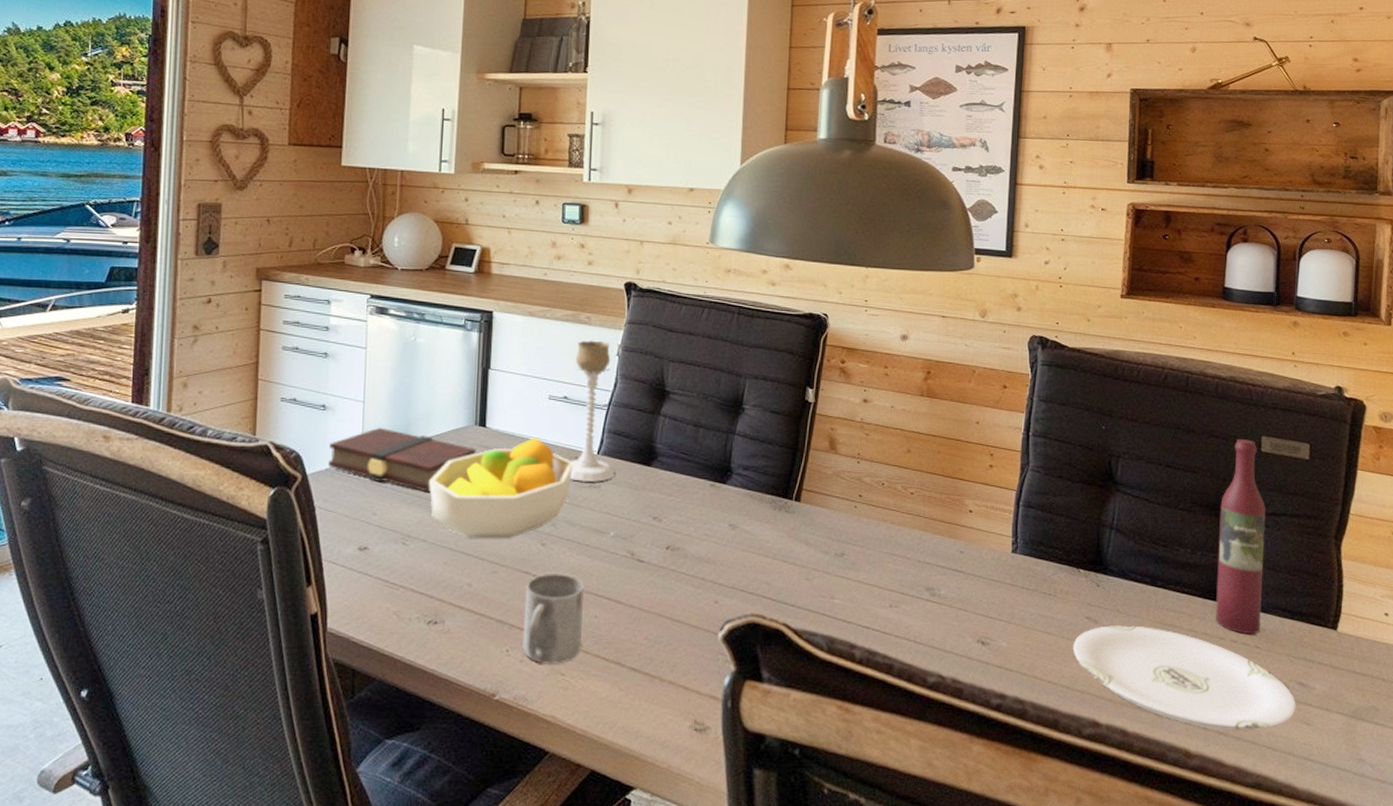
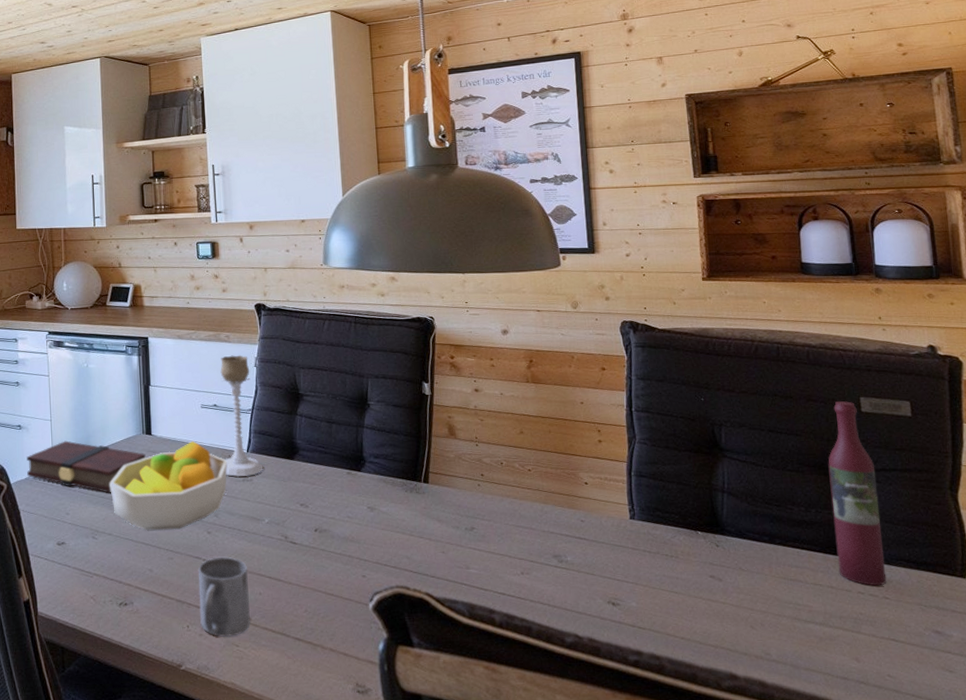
plate: present [1073,624,1296,731] -> none [700,581,936,680]

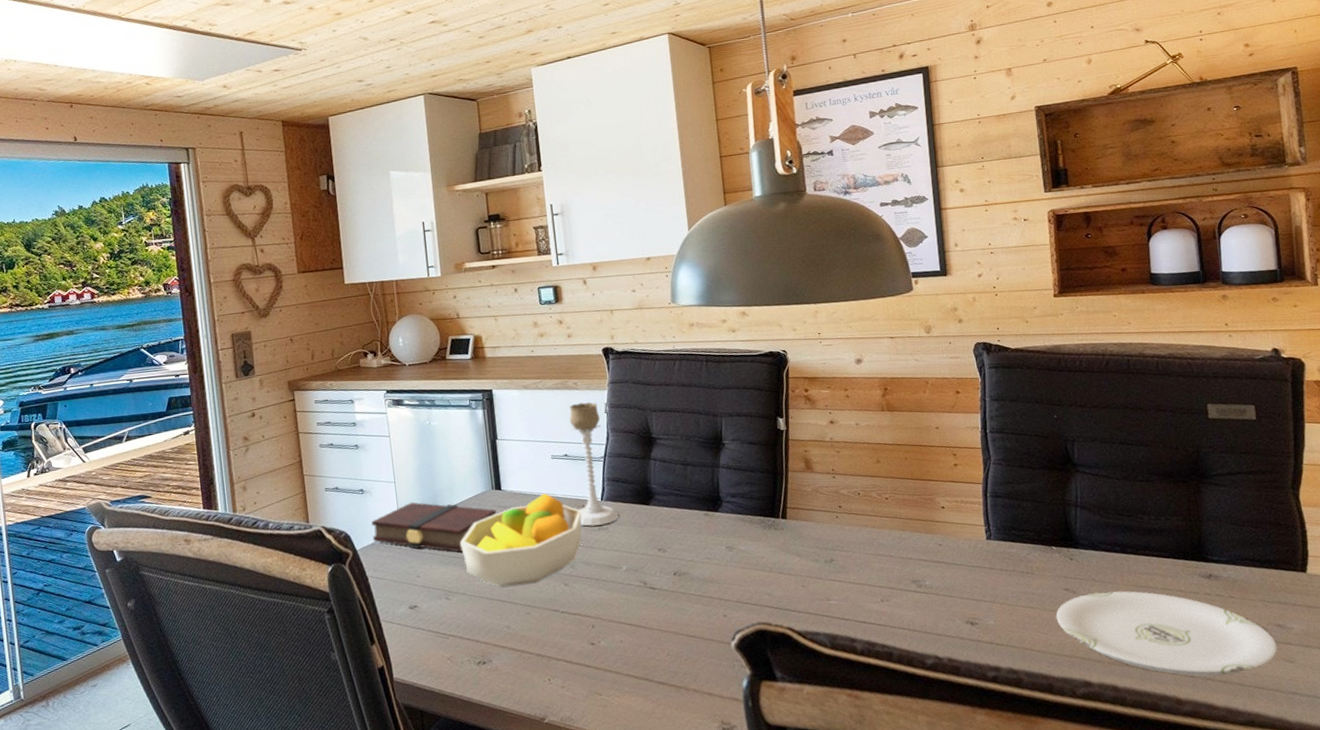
mug: present [197,557,251,638] -> none [556,607,613,687]
plate: none [700,581,936,680] -> present [1056,591,1277,677]
wine bottle: present [828,401,887,586] -> none [1176,409,1232,587]

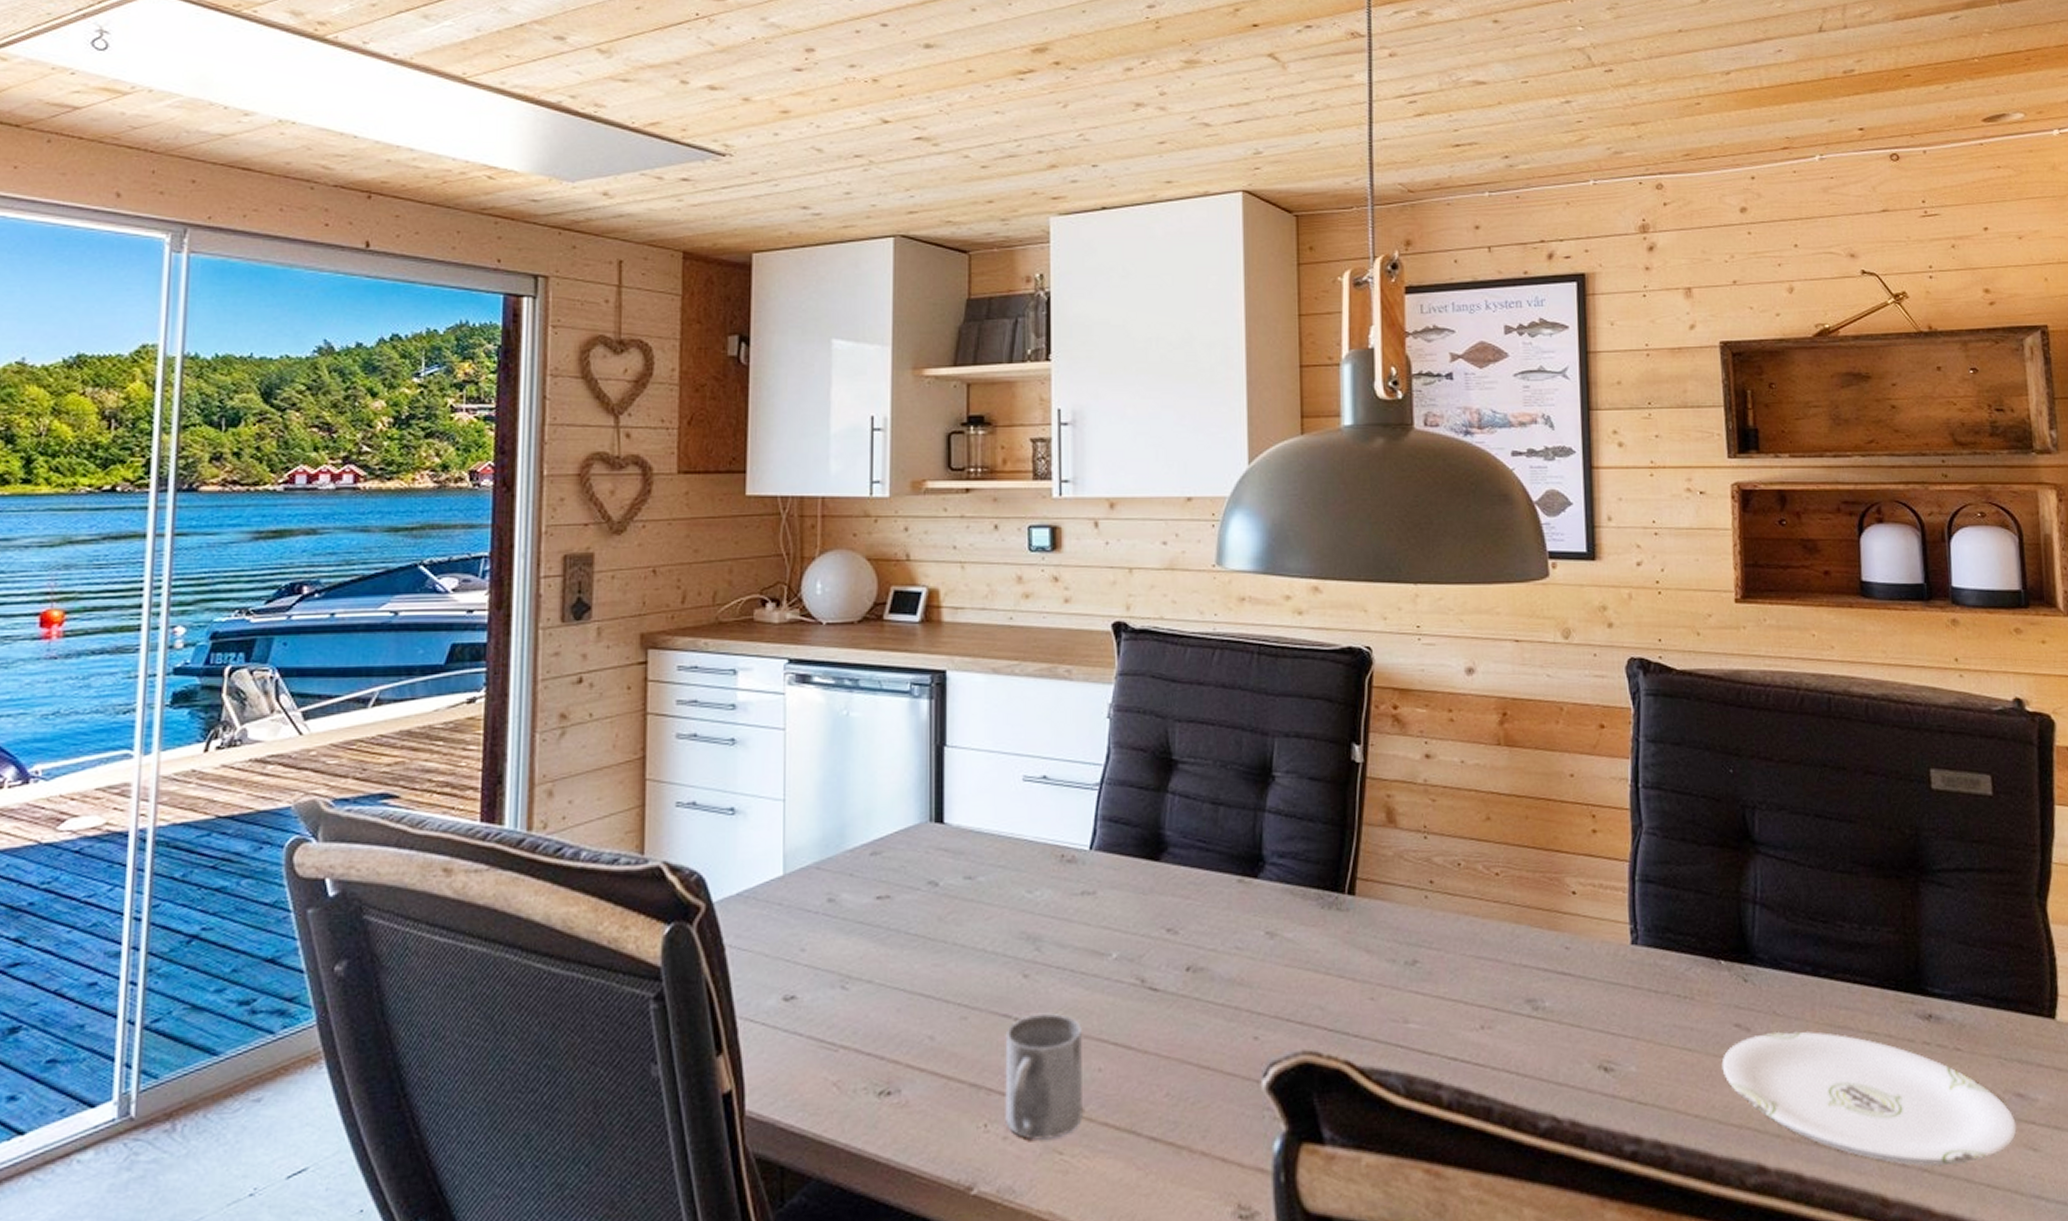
book: present [371,502,497,553] -> none [740,832,933,916]
fruit bowl: present [460,492,582,588] -> none [873,831,1061,975]
mug: none [556,607,613,687] -> present [1005,1013,1084,1141]
candle holder: present [569,402,619,527] -> none [1055,699,1113,889]

